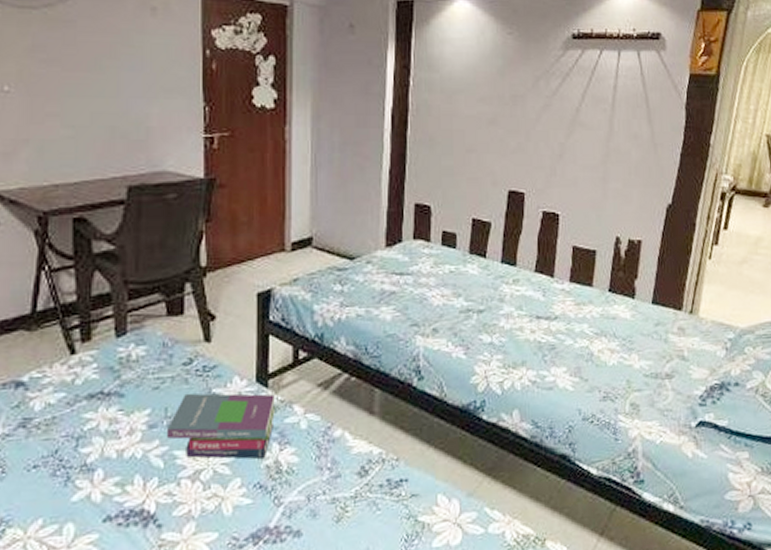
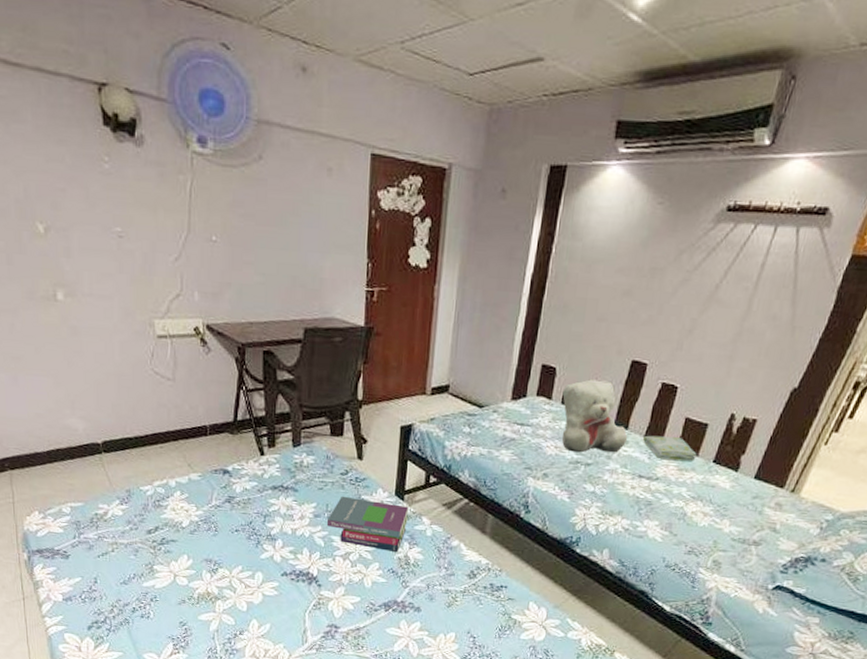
teddy bear: none [441,215,518,299] -> present [562,379,628,453]
towel: none [534,269,591,295] -> present [643,435,697,462]

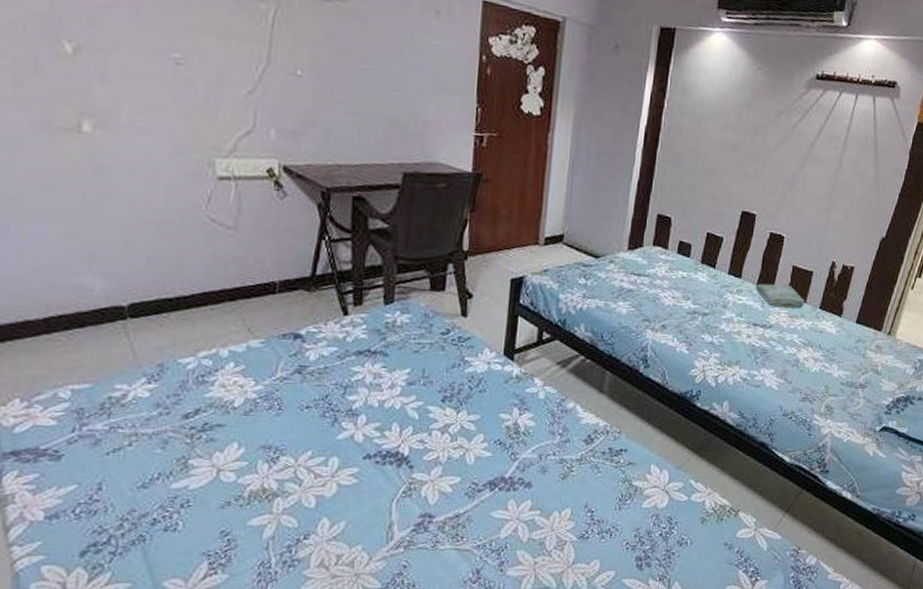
books: present [326,496,409,552] -> none [422,358,519,420]
teddy bear: present [562,379,628,453] -> none [678,229,742,303]

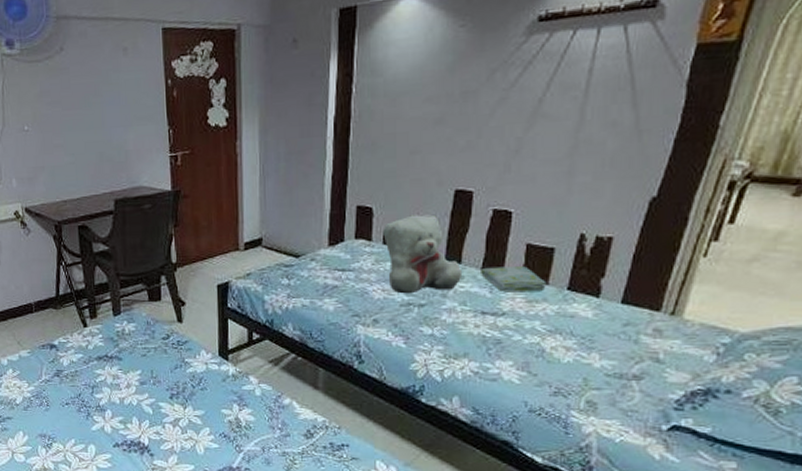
teddy bear: none [678,229,742,303] -> present [383,215,463,294]

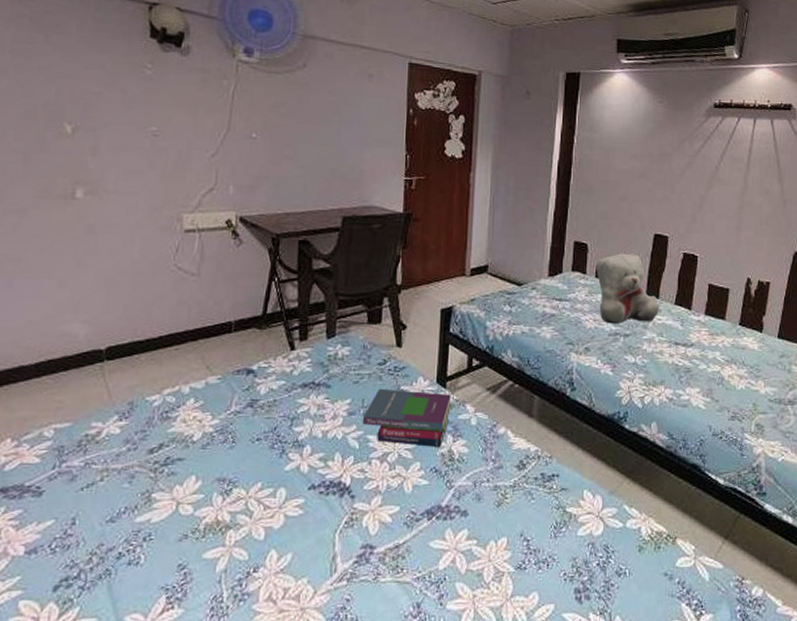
books: none [152,360,235,415] -> present [362,388,451,447]
towel: present [481,266,546,292] -> none [674,303,724,326]

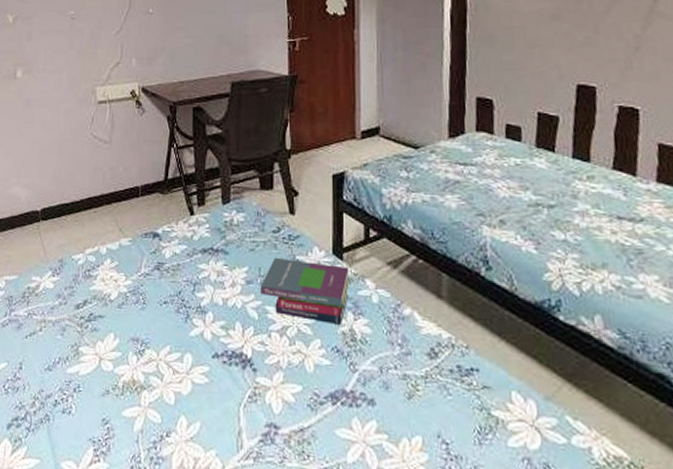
teddy bear: present [596,253,660,324] -> none [505,109,593,193]

